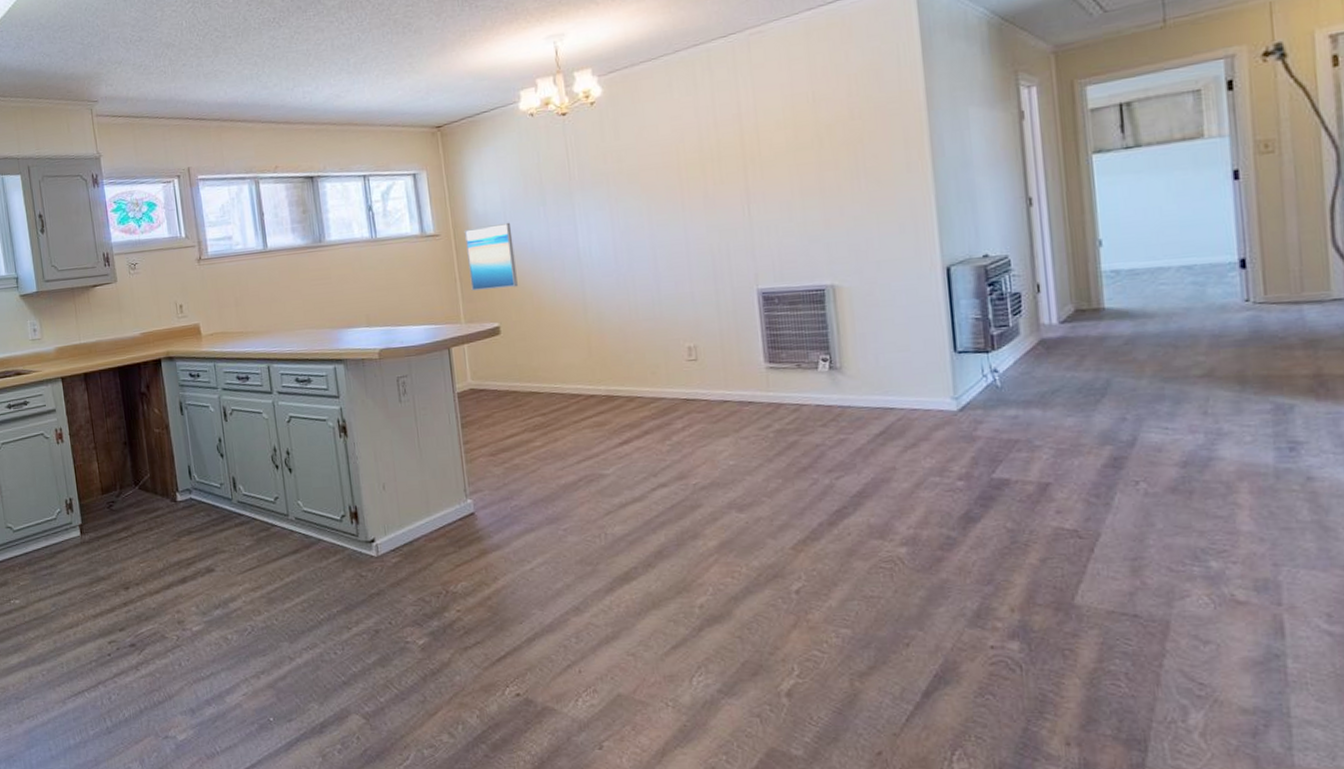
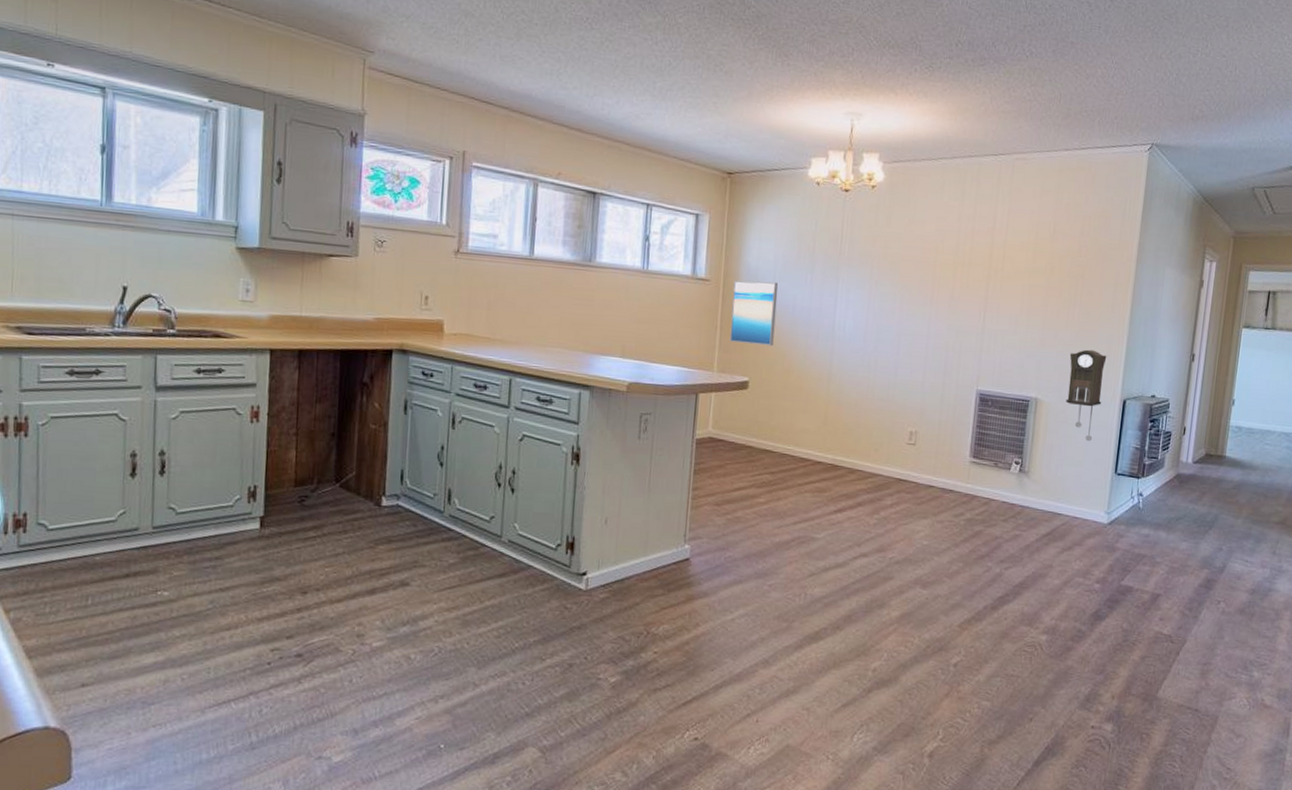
pendulum clock: none [864,218,918,322] -> present [1066,349,1107,442]

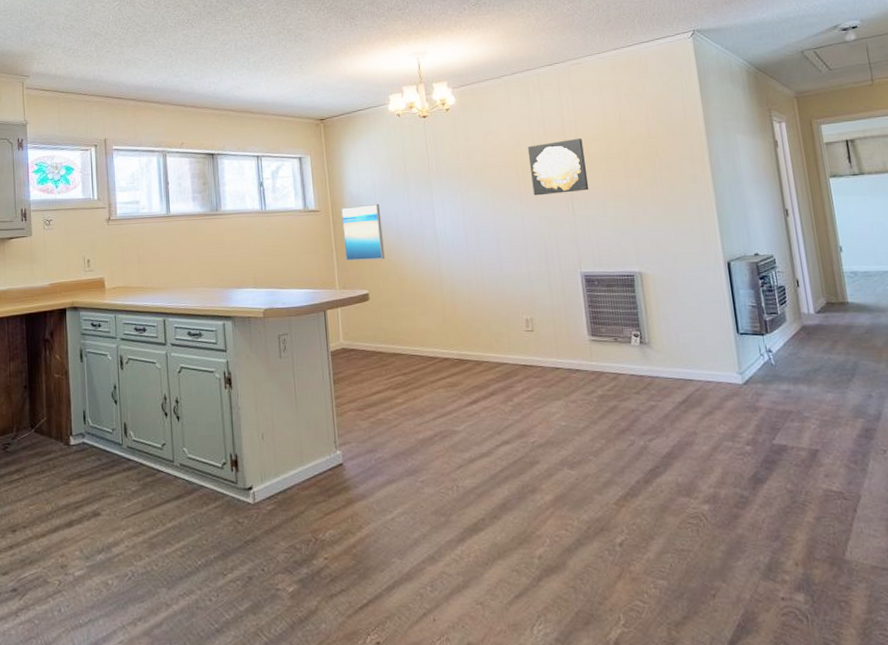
wall art: none [946,243,1010,303] -> present [527,138,589,196]
pendulum clock: present [1066,349,1107,442] -> none [663,220,706,307]

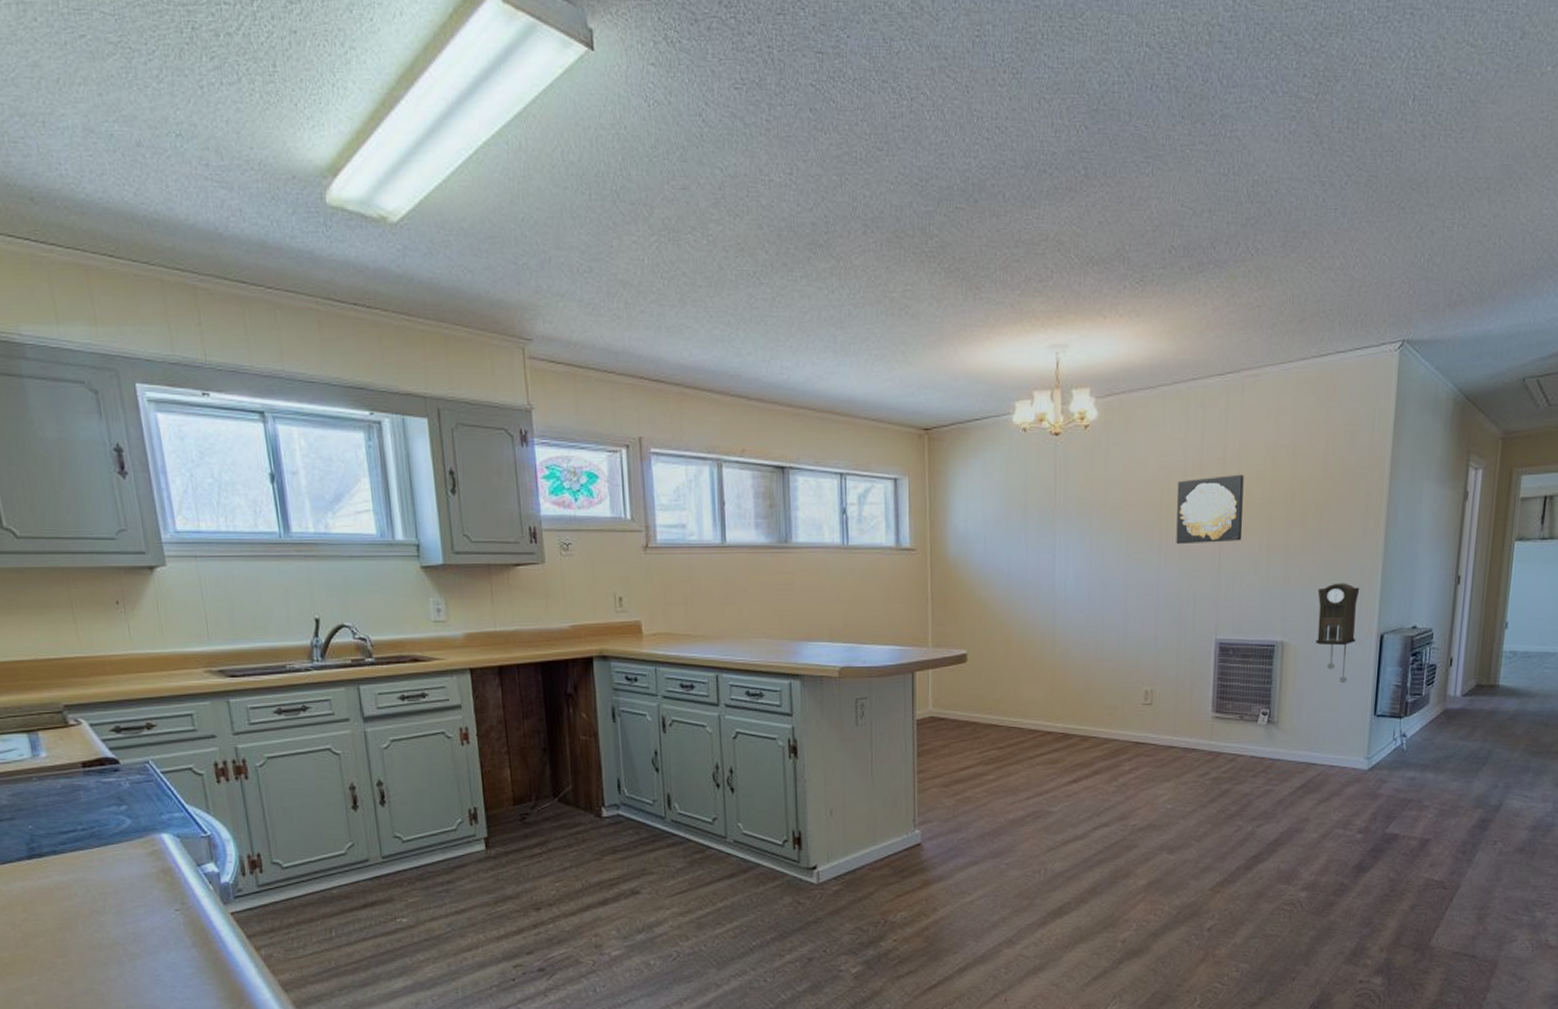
wall art: present [340,203,385,261] -> none [941,544,990,615]
pendulum clock: none [663,220,706,307] -> present [1315,583,1360,684]

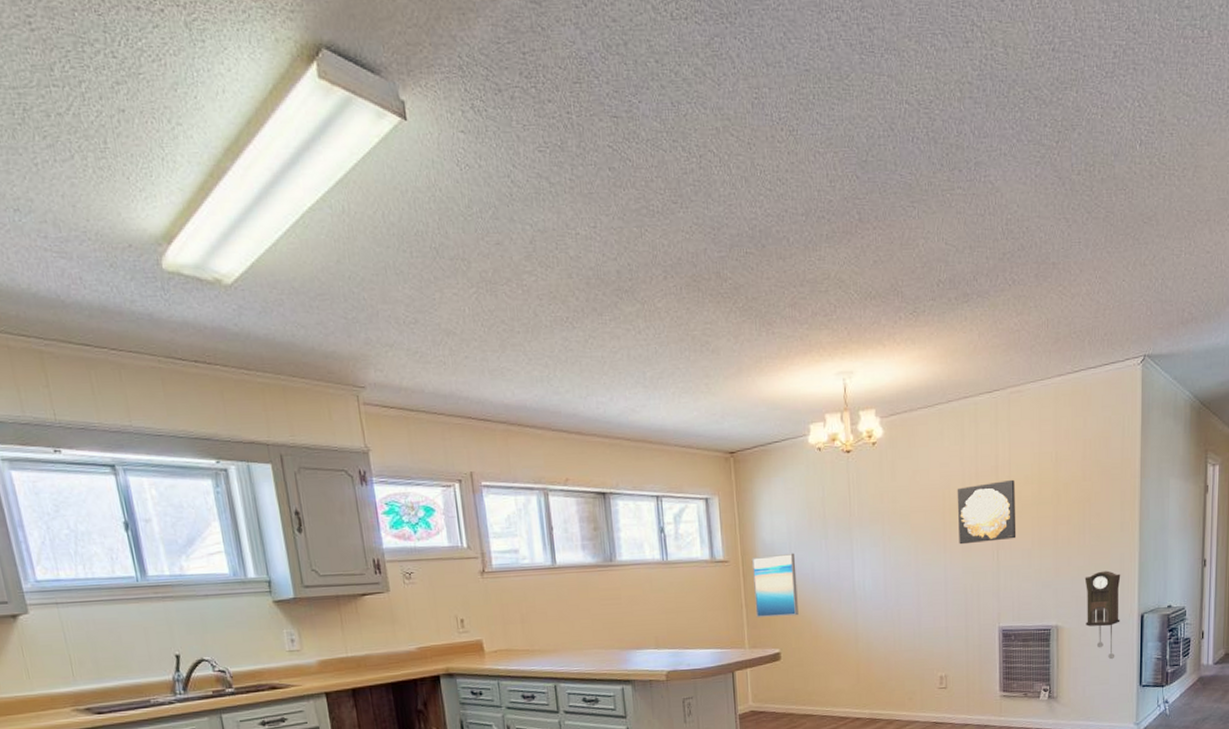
wall art: none [941,544,990,615] -> present [751,553,798,618]

